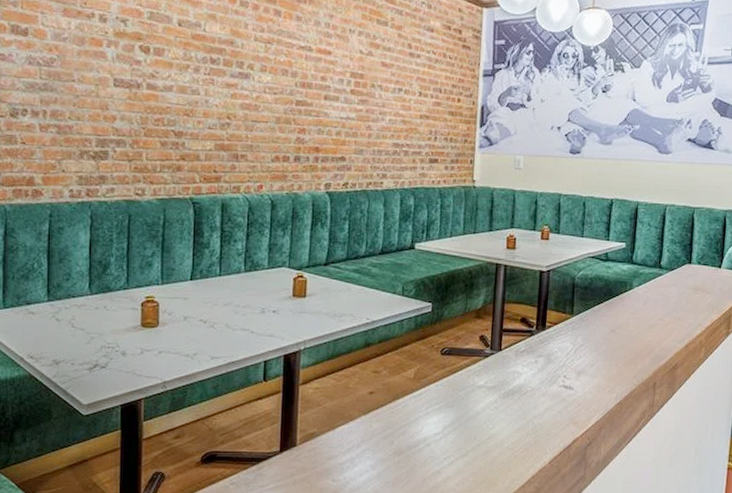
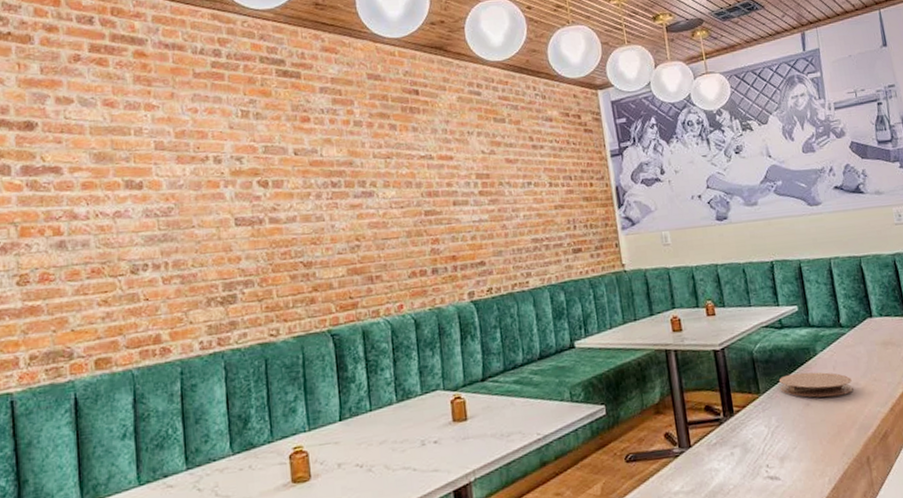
coaster: none [592,302,658,328] -> present [778,372,854,398]

